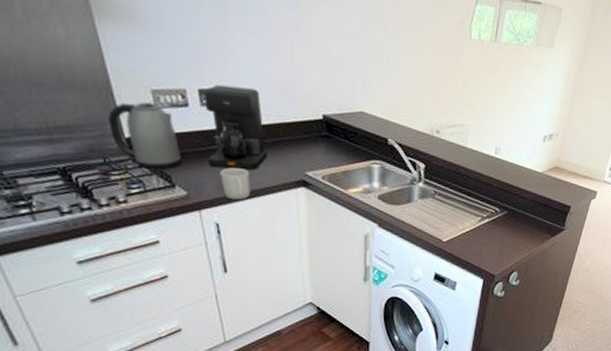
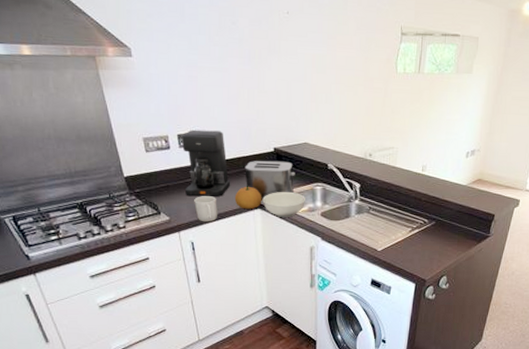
kettle: present [109,101,182,170] -> none [113,147,166,201]
fruit: none [272,158,308,188] -> present [234,186,262,210]
toaster: none [286,129,349,178] -> present [245,160,295,201]
bowl: none [307,167,360,199] -> present [262,191,305,217]

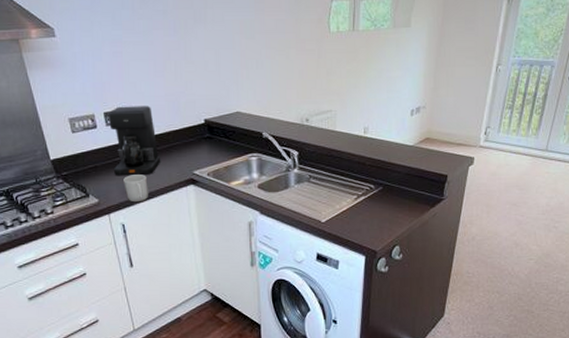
fruit: present [234,186,262,210] -> none [165,161,195,186]
toaster: present [245,160,295,201] -> none [175,132,229,176]
bowl: present [262,191,305,217] -> none [195,164,240,192]

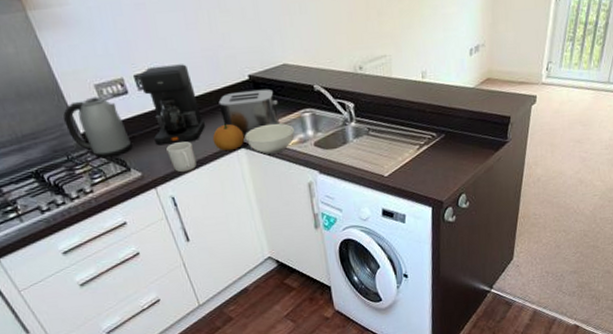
kettle: none [39,129,94,184] -> present [63,96,133,159]
fruit: none [165,161,195,186] -> present [212,124,245,151]
toaster: none [175,132,229,176] -> present [218,89,281,139]
bowl: none [195,164,240,192] -> present [244,123,294,155]

